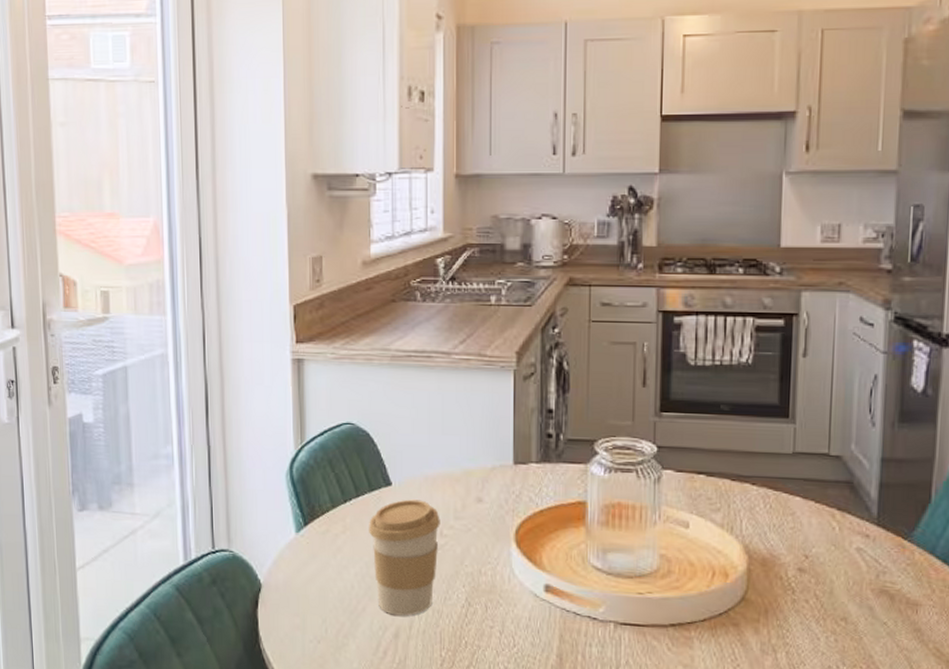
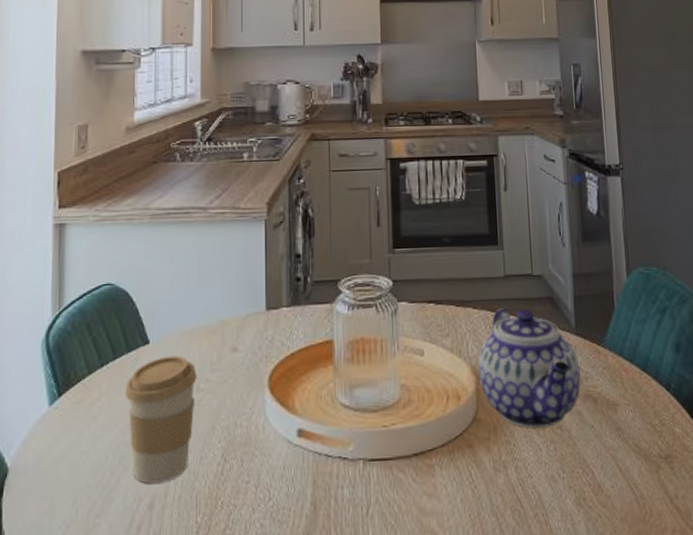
teapot: none [751,487,878,618] -> present [478,308,581,428]

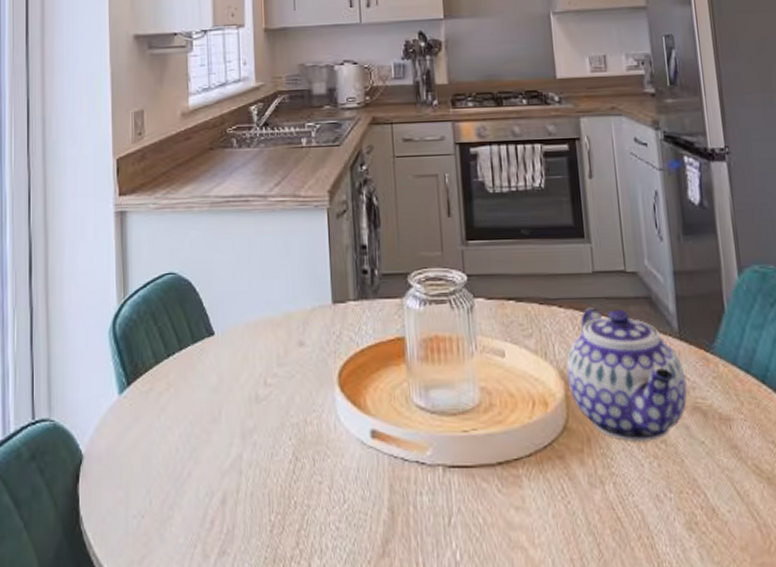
coffee cup: present [125,355,197,484] -> none [193,348,264,478]

